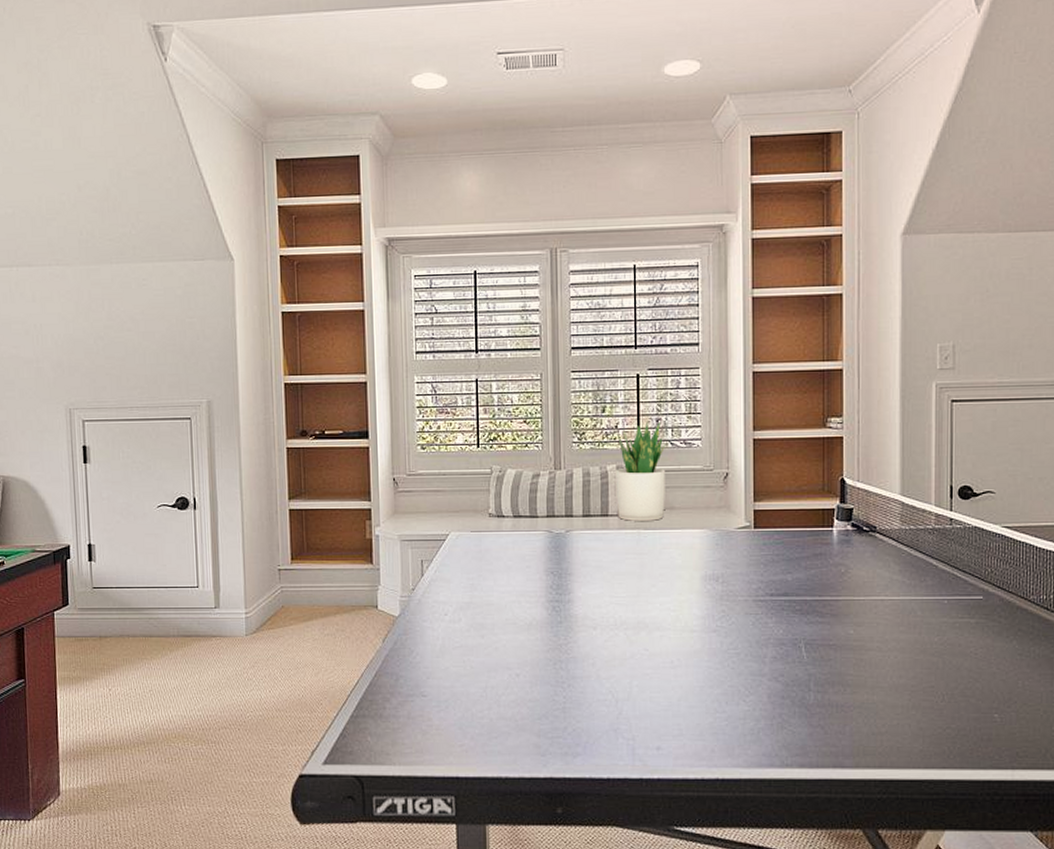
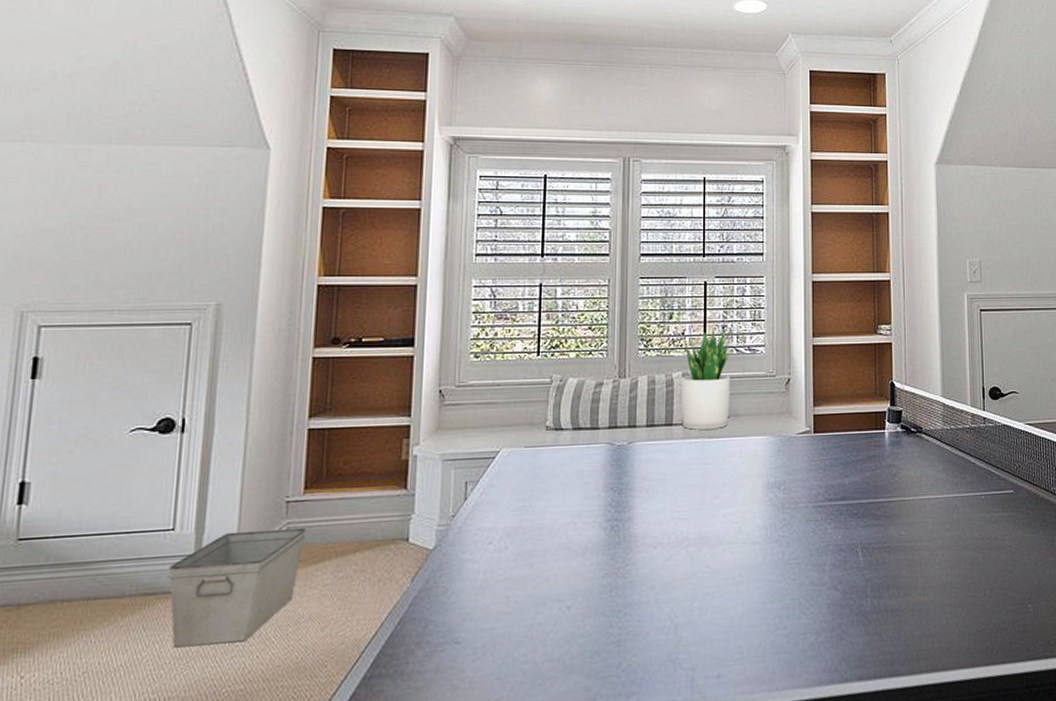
storage bin: none [198,591,296,679] -> present [168,527,306,648]

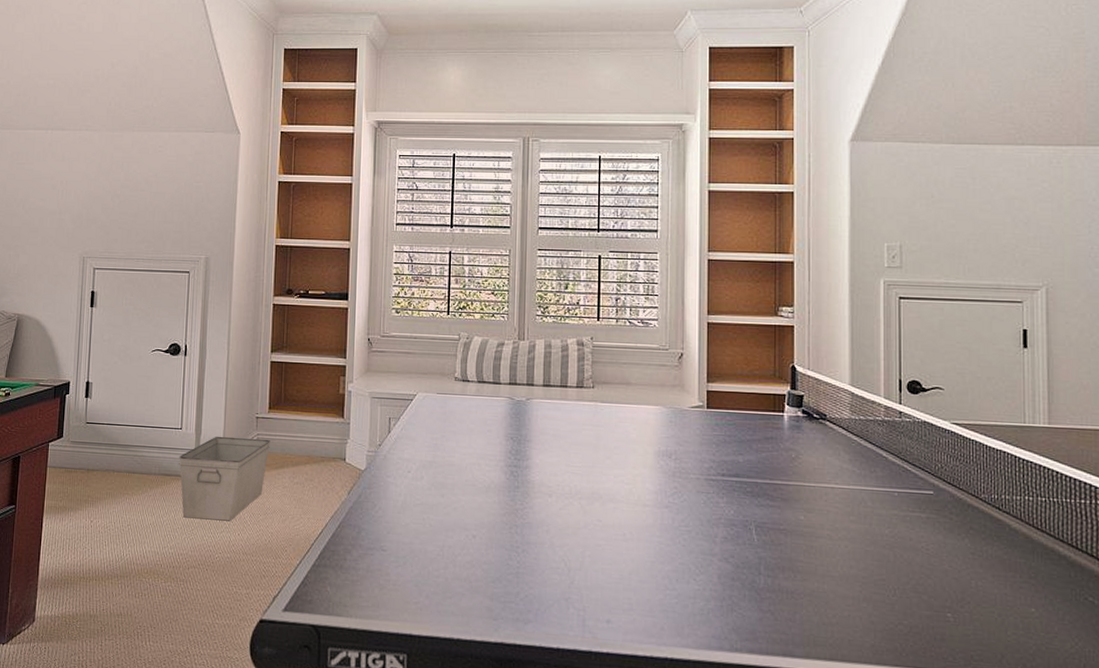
planter: present [681,327,731,431] -> none [575,299,624,395]

